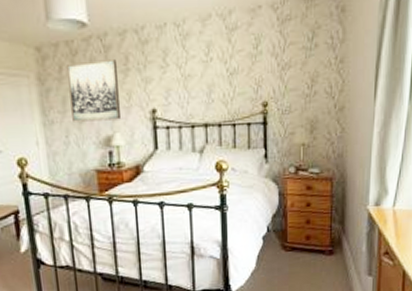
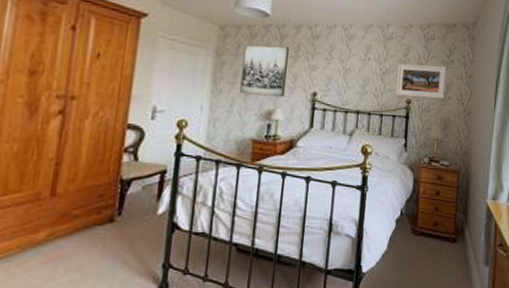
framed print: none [248,53,310,99] -> present [396,64,447,99]

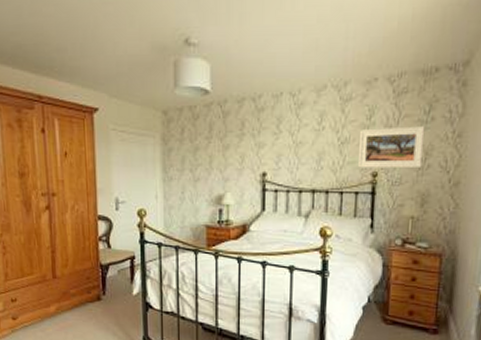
wall art: present [240,44,289,97] -> none [189,125,234,181]

